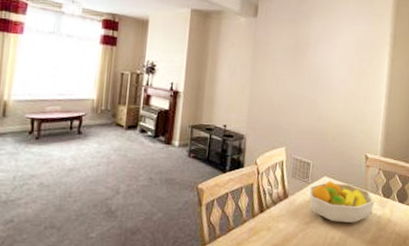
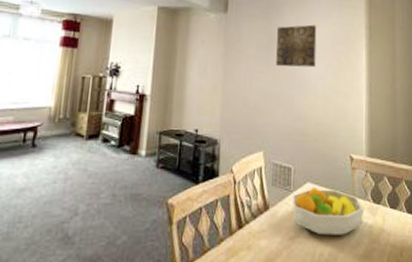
wall art: none [301,31,343,73] -> present [276,25,317,68]

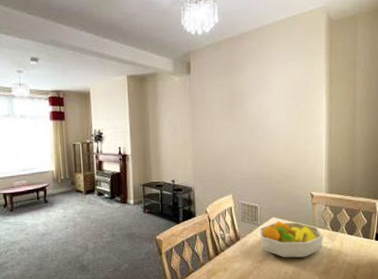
wall art: present [276,25,317,68] -> none [238,77,277,120]

